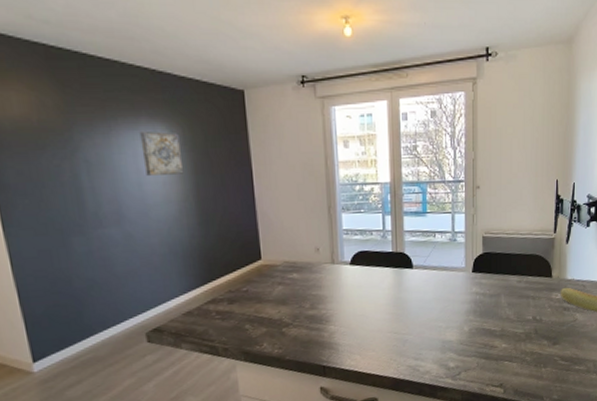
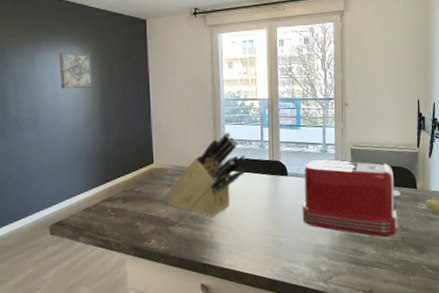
knife block: none [275,221,366,316] -> present [164,132,246,217]
toaster: none [429,248,535,330] -> present [302,159,401,237]

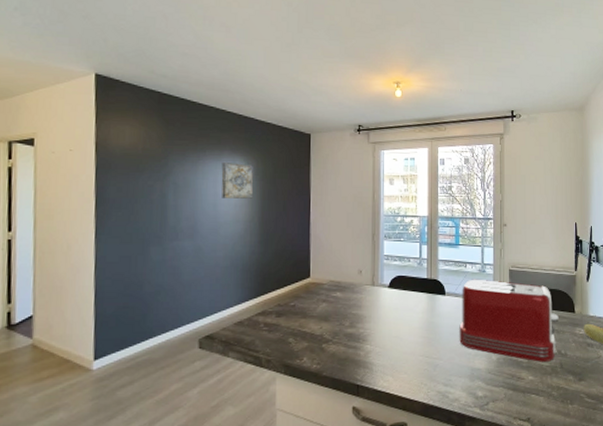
knife block: present [164,132,246,217] -> none [319,248,404,336]

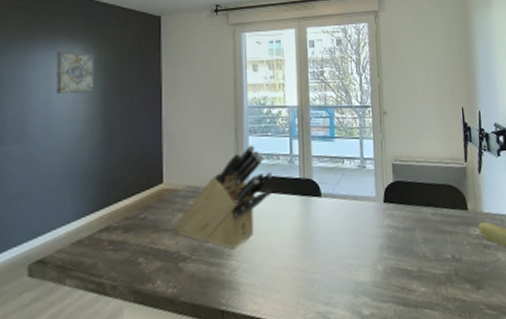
knife block: none [319,248,404,336] -> present [174,145,273,250]
toaster: present [459,279,559,362] -> none [339,176,450,270]

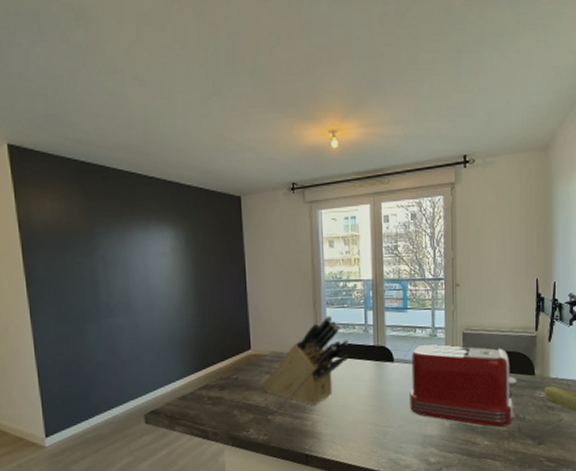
wall art: present [55,50,95,93] -> none [149,231,186,271]
toaster: none [339,176,450,270] -> present [409,344,517,427]

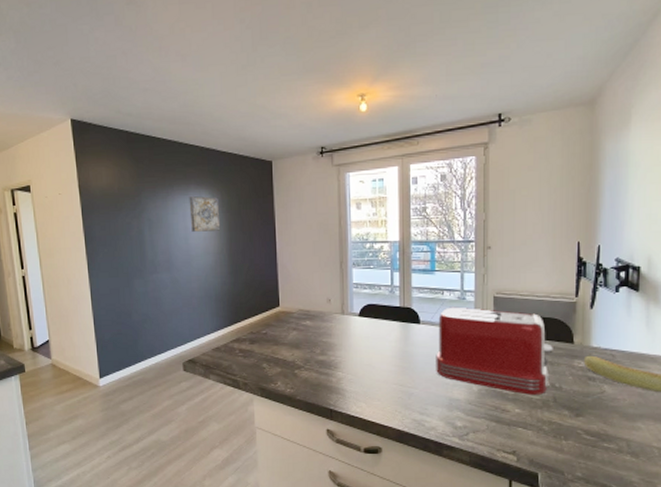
wall art: none [149,231,186,271] -> present [189,195,221,232]
knife block: present [262,315,349,406] -> none [290,276,374,363]

